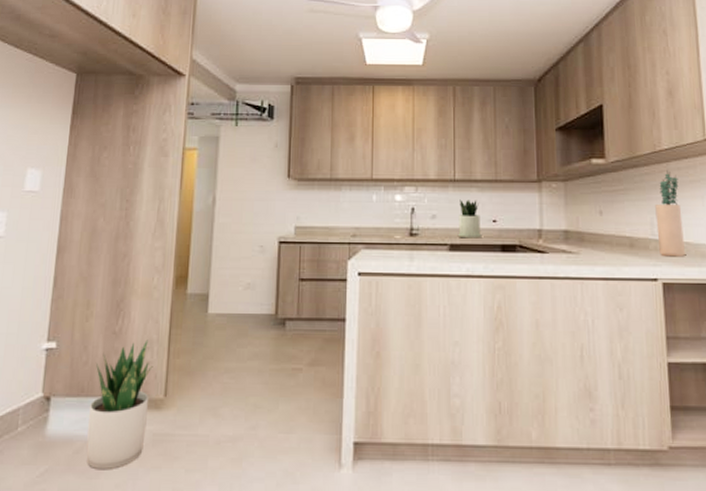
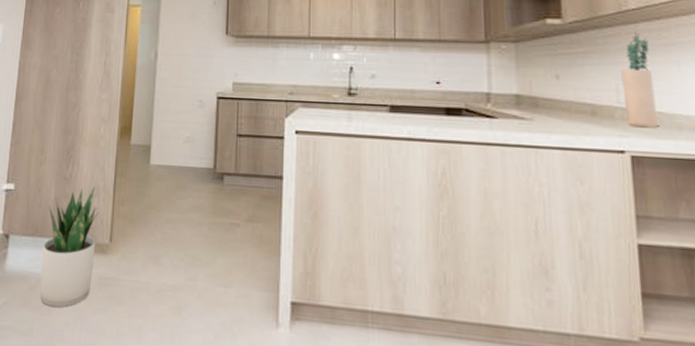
planter: present [457,200,482,239] -> none [398,59,425,101]

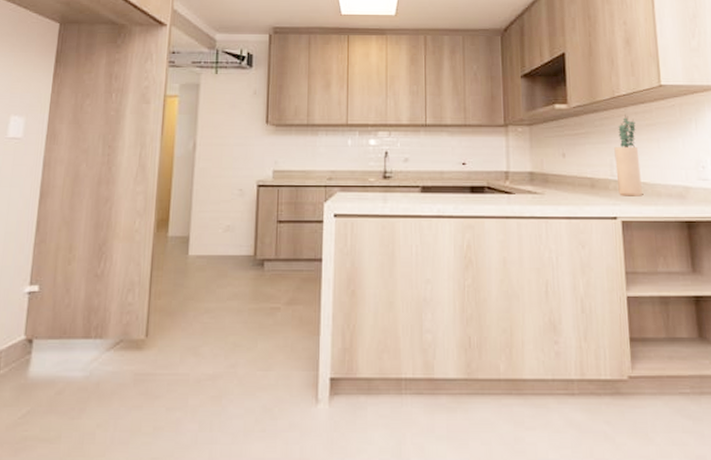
planter: present [40,186,98,308] -> none [68,282,133,411]

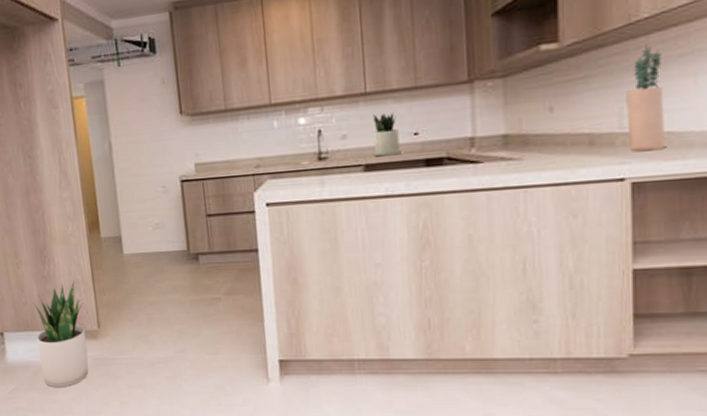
planter: none [68,282,133,411] -> present [34,281,89,388]
planter: none [429,143,452,181] -> present [372,112,402,157]

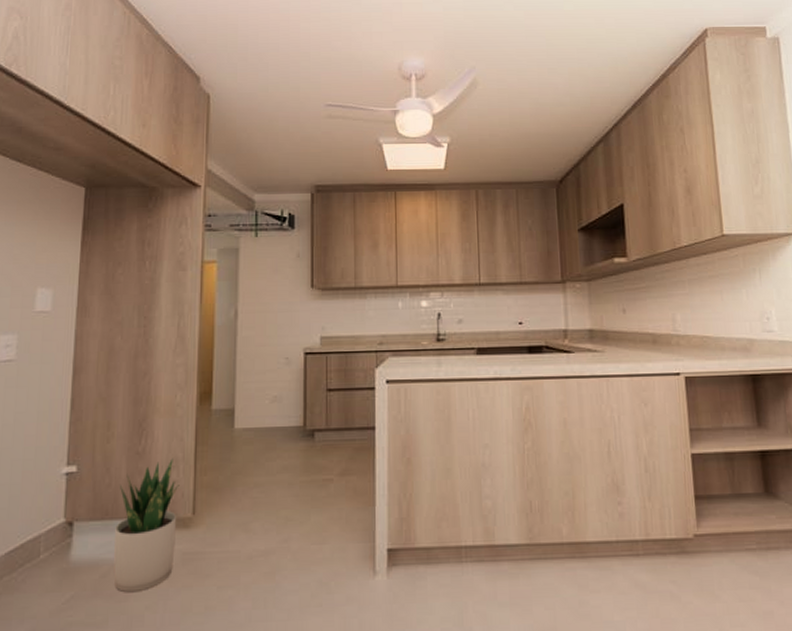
planter: present [372,112,402,157] -> none [484,303,509,342]
vase: present [626,45,665,152] -> none [676,267,706,351]

